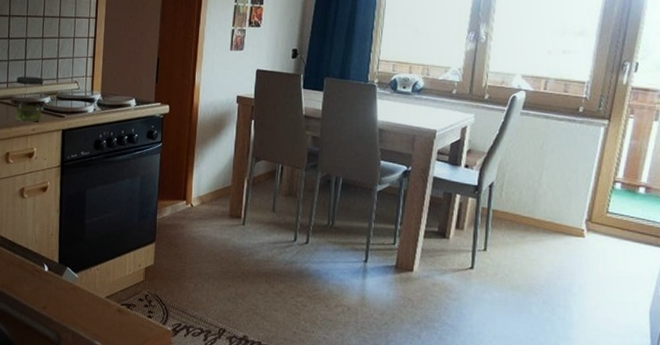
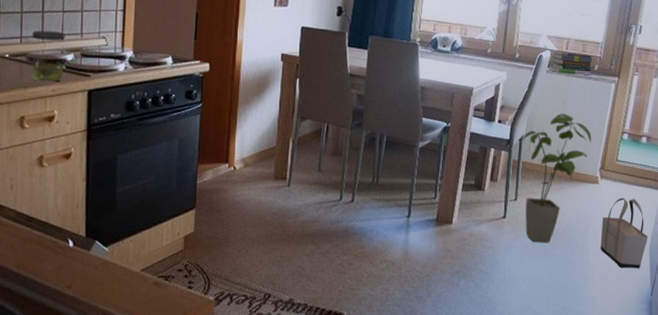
house plant: none [492,159,576,299] -> present [522,113,591,243]
books: none [522,92,576,118] -> present [548,52,592,76]
shopping bag: none [587,254,648,335] -> present [600,197,648,269]

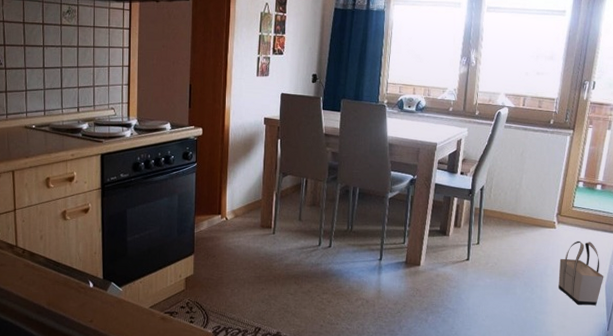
jar: present [31,30,65,82] -> none [53,104,81,148]
house plant: present [522,113,591,243] -> none [483,165,548,283]
books: present [548,52,592,76] -> none [506,108,548,130]

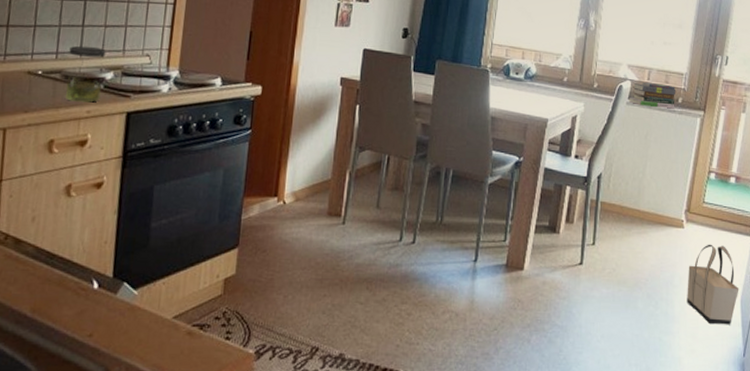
jar: none [53,104,81,148] -> present [65,45,106,102]
books: none [506,108,548,130] -> present [628,83,675,109]

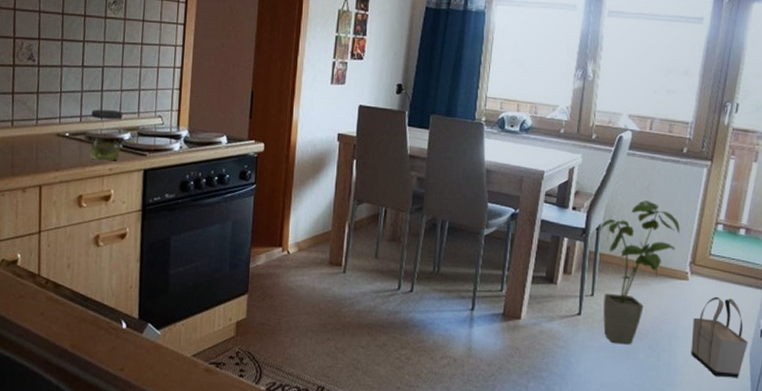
house plant: none [600,149,676,294] -> present [599,200,680,345]
books: present [628,83,675,109] -> none [629,133,680,159]

